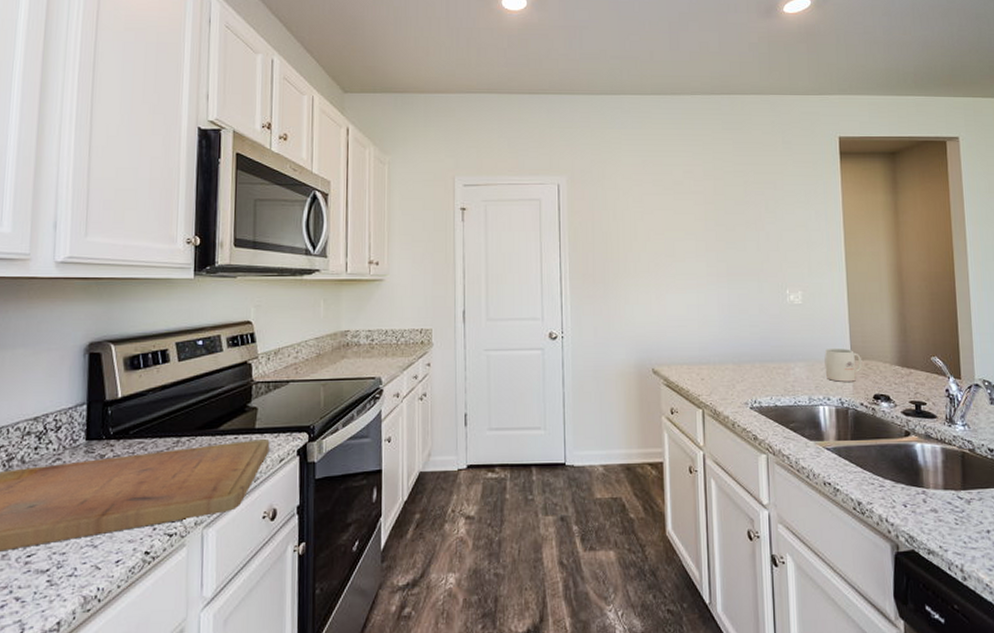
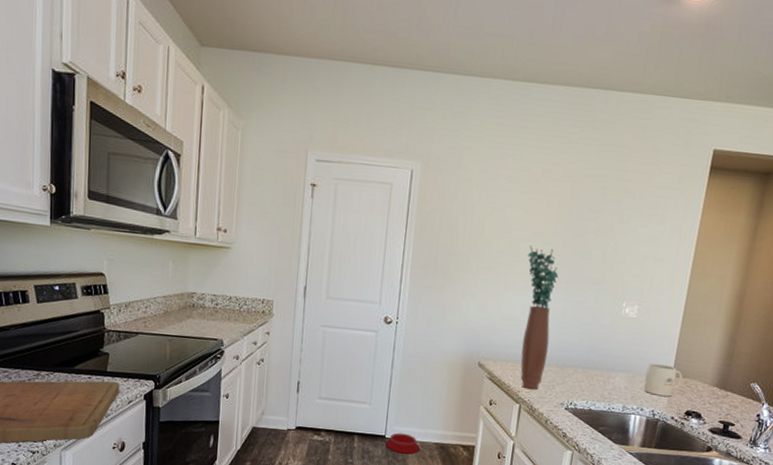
pet bowl: none [567,458,605,482] -> present [386,433,420,455]
vase: none [684,244,722,392] -> present [520,246,559,390]

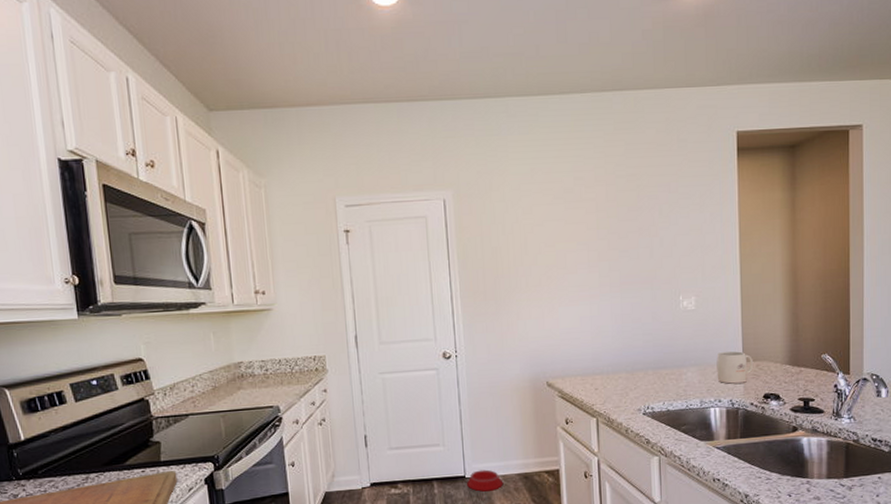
vase: present [520,246,559,390] -> none [576,255,615,401]

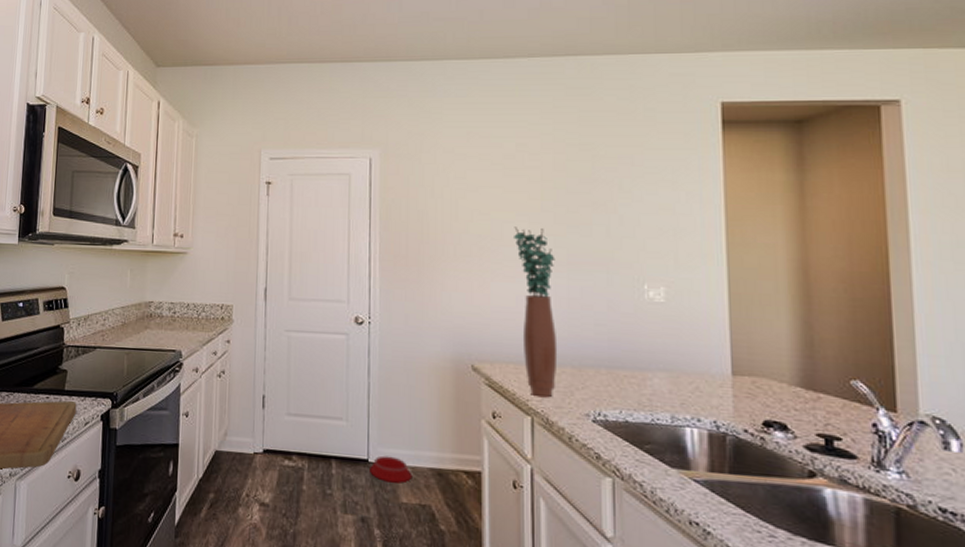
vase: none [576,255,615,401] -> present [514,227,558,398]
mug: present [716,351,754,384] -> none [694,359,748,402]

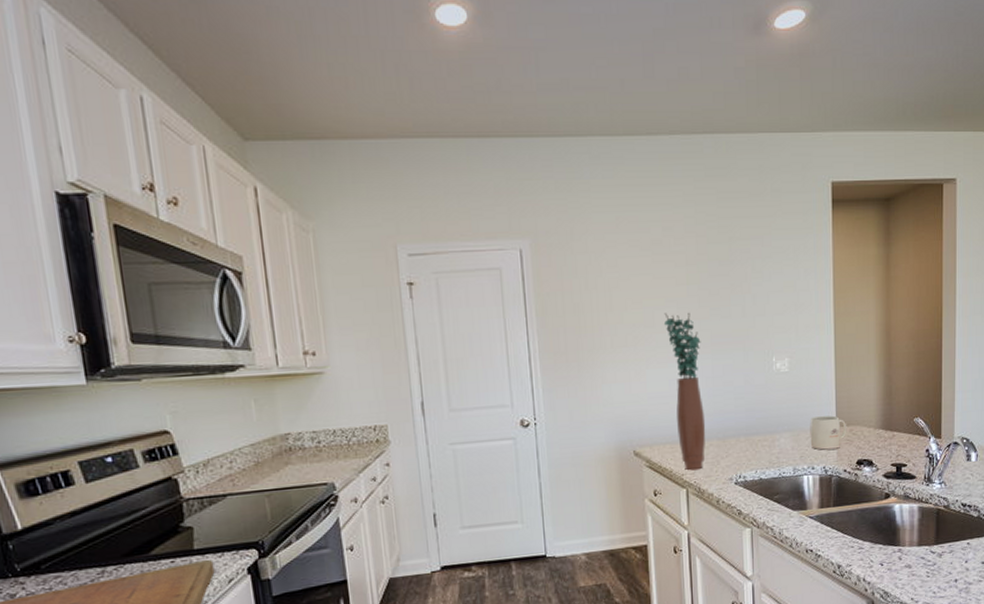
pet bowl: present [370,456,413,484] -> none [548,547,588,572]
mug: none [694,359,748,402] -> present [810,415,847,450]

